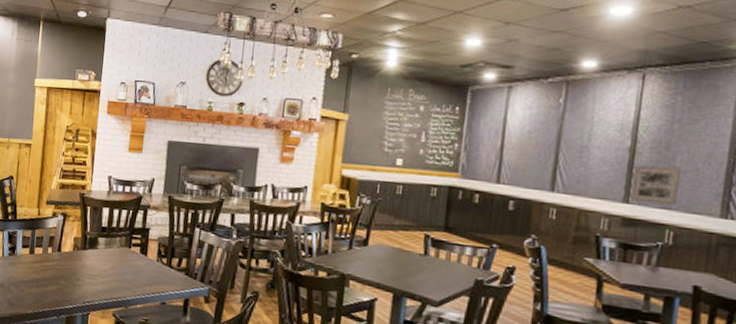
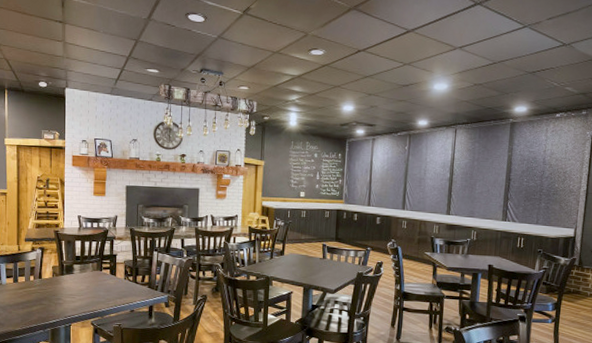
wall art: present [631,165,681,205] -> none [451,189,479,214]

